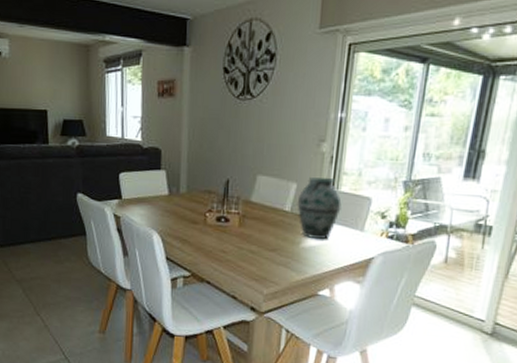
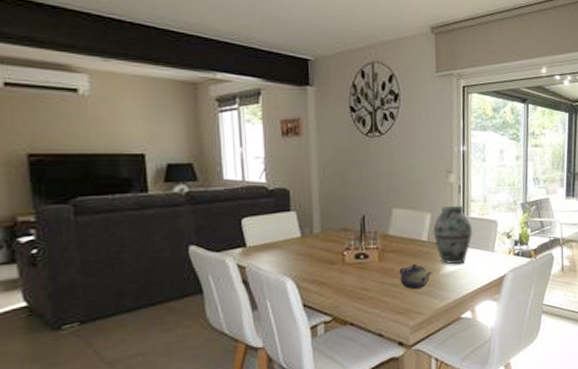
teapot: none [258,233,291,258] -> present [399,263,431,289]

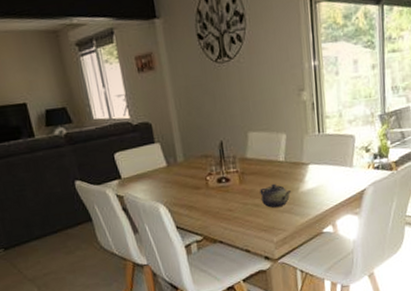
vase: present [433,206,473,265] -> none [289,123,330,183]

